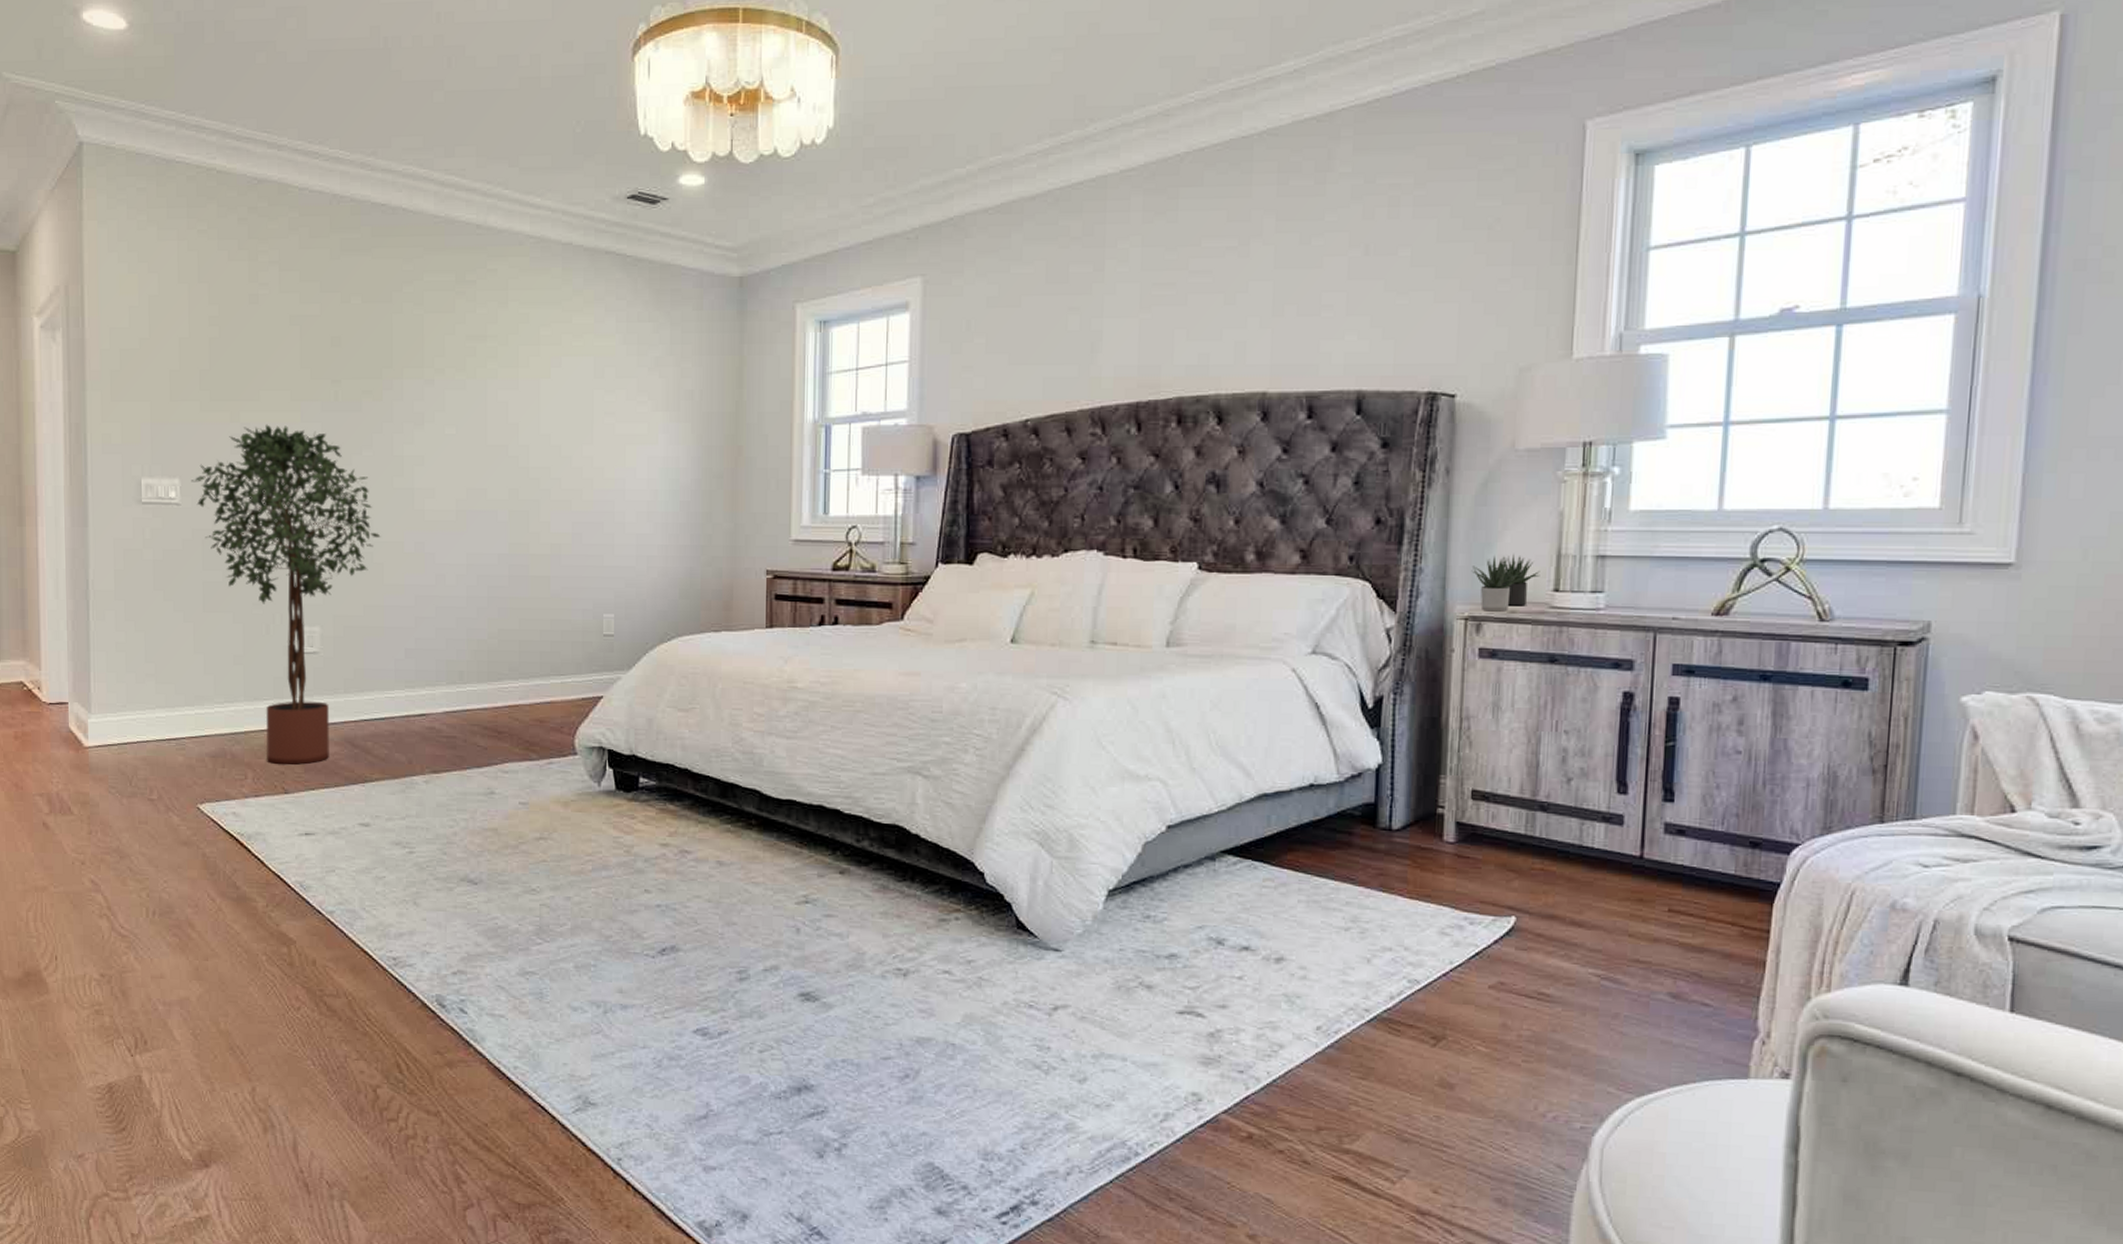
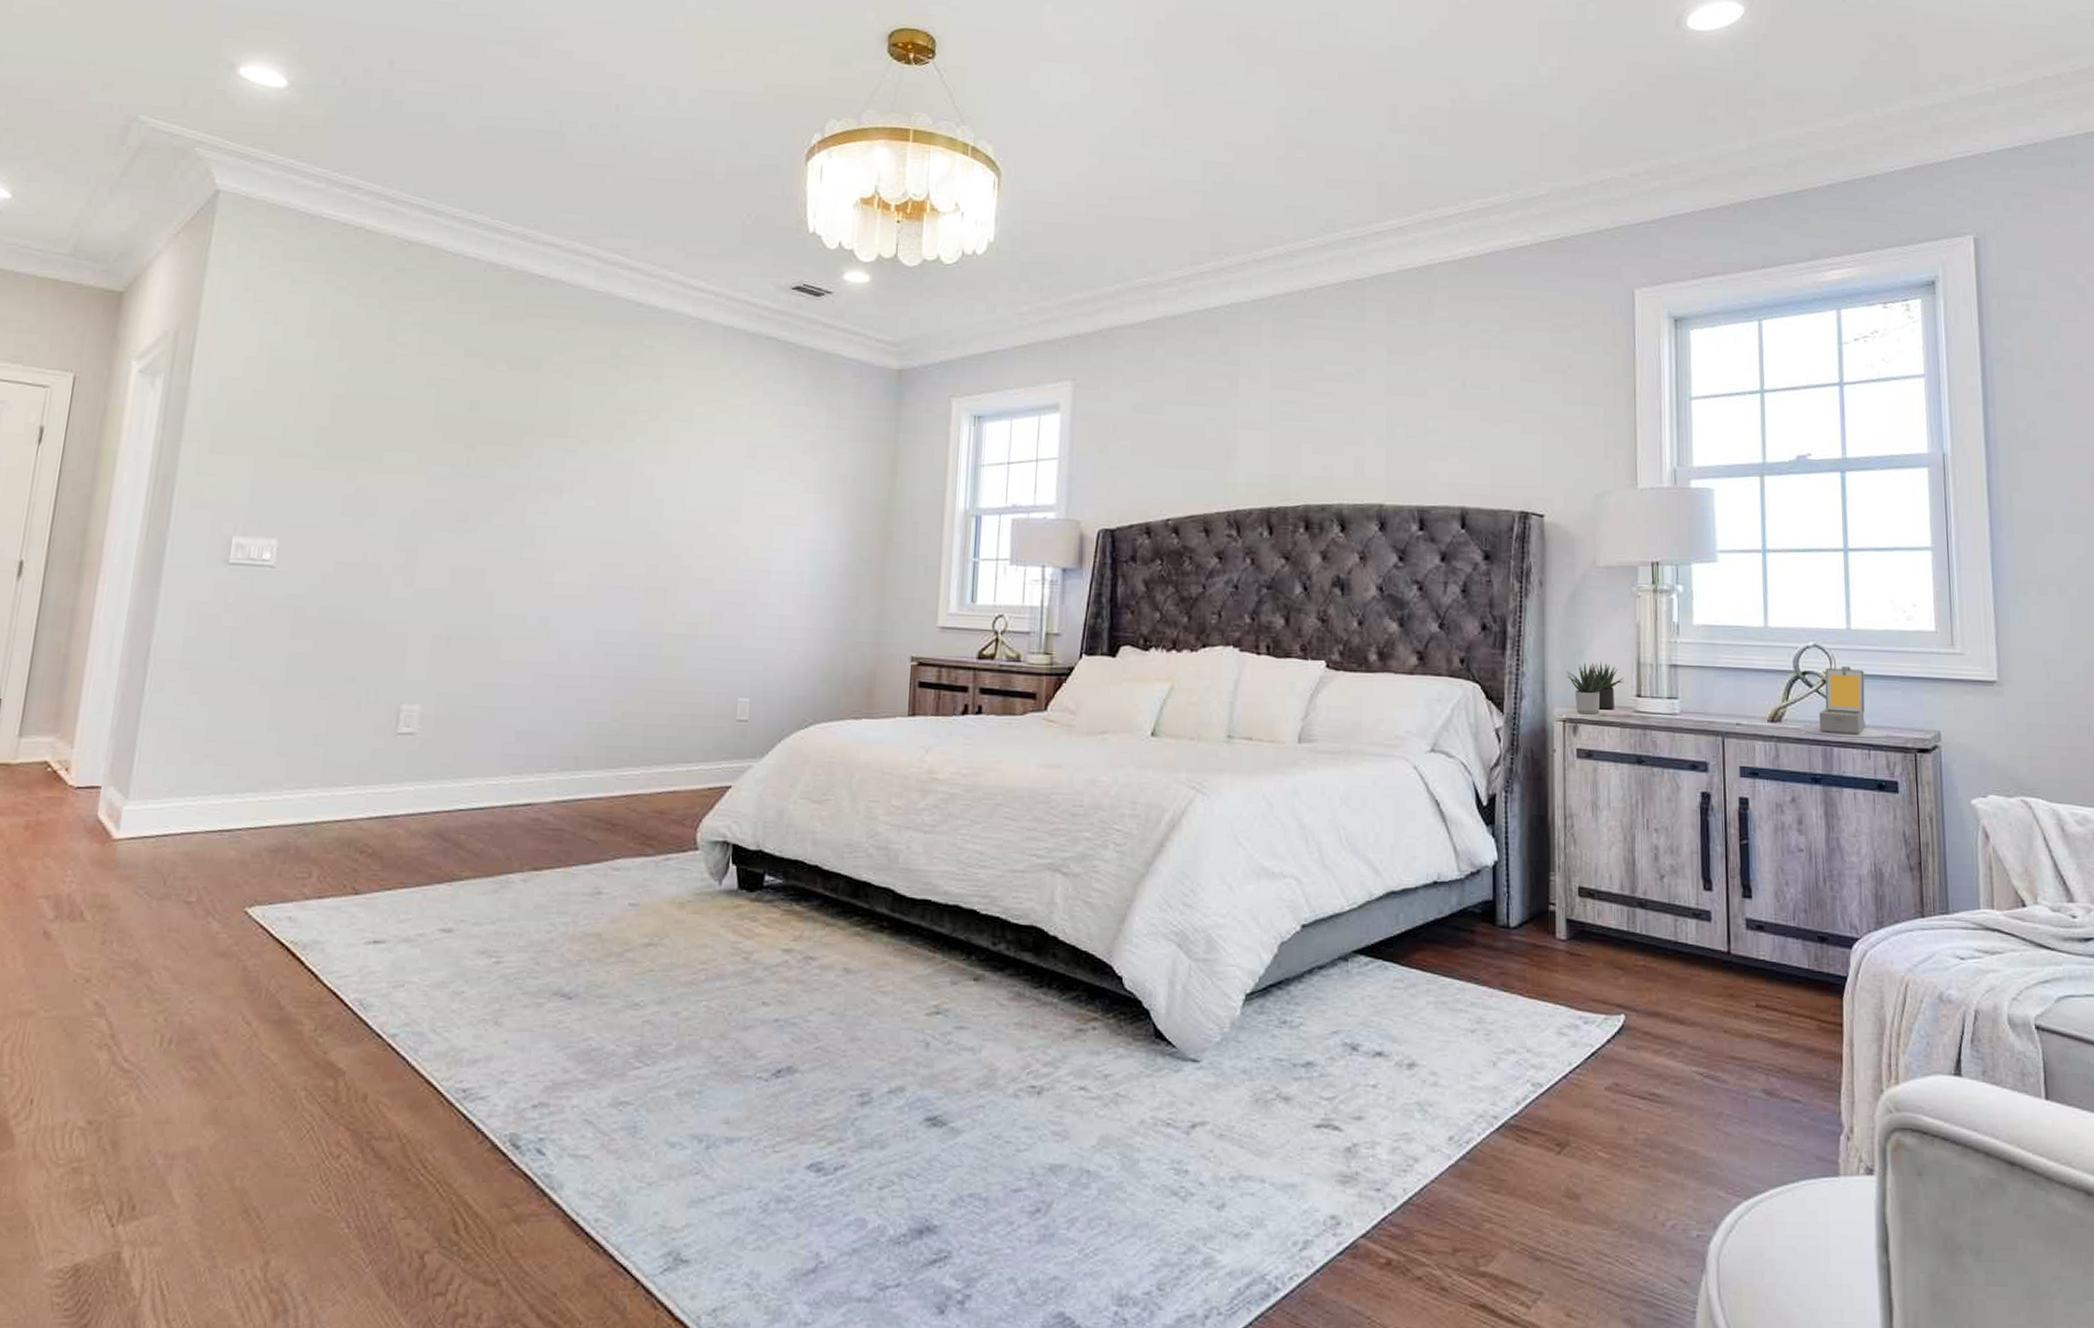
potted tree: present [191,424,381,765] -> none [291,486,502,861]
jewelry box: none [1750,550,1862,632] -> present [1799,665,1888,739]

